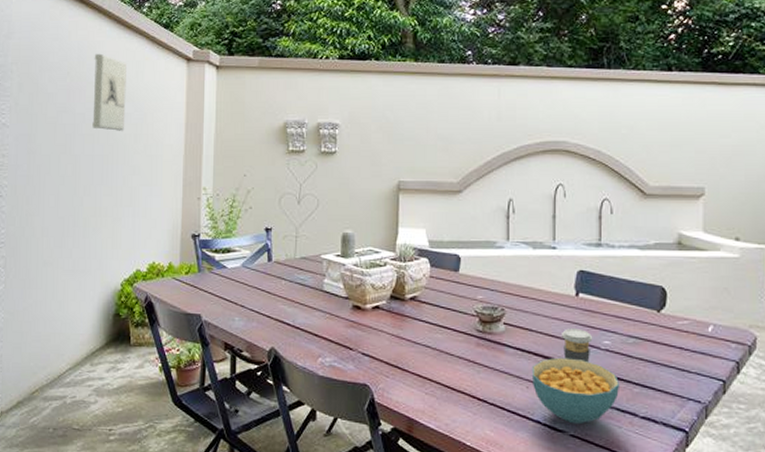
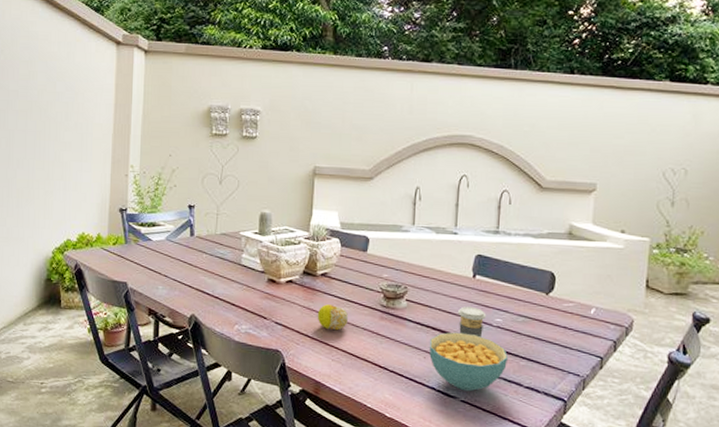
wall sculpture: present [92,53,127,131] -> none [25,33,59,109]
fruit: none [407,331,441,361] -> present [317,304,348,331]

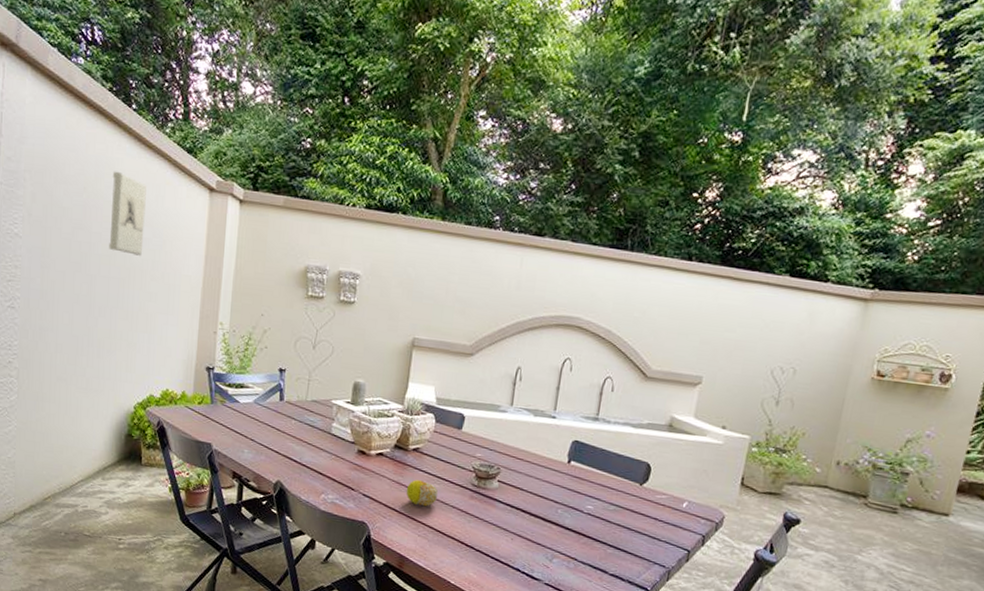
wall sculpture: none [25,33,59,109] -> present [109,171,147,256]
cereal bowl: present [429,332,508,392] -> none [517,516,596,575]
coffee cup: present [458,306,487,338] -> none [549,491,578,523]

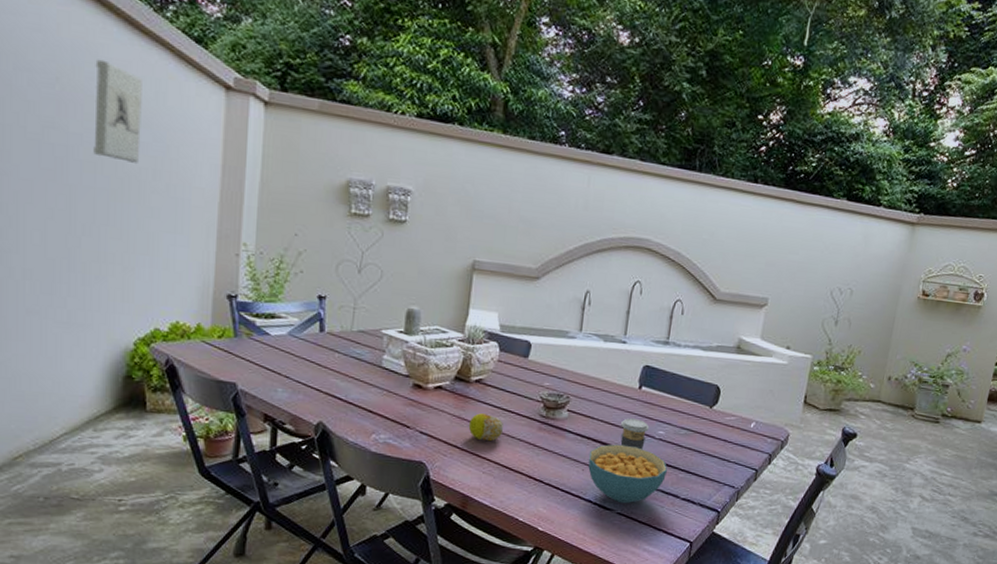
cereal bowl: none [517,516,596,575] -> present [588,444,667,504]
coffee cup: none [549,491,578,523] -> present [620,418,650,450]

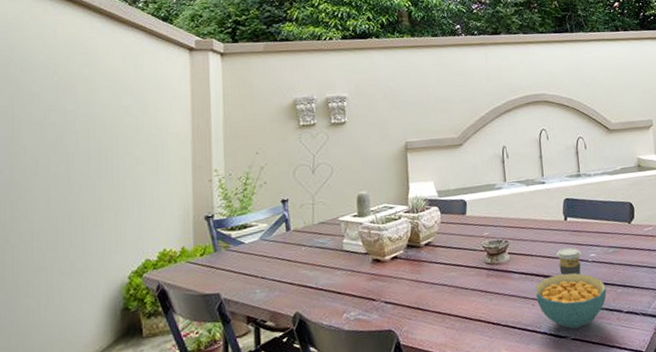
wall sculpture: present [93,59,142,163] -> none [85,49,125,125]
fruit: present [468,413,503,442] -> none [425,272,456,298]

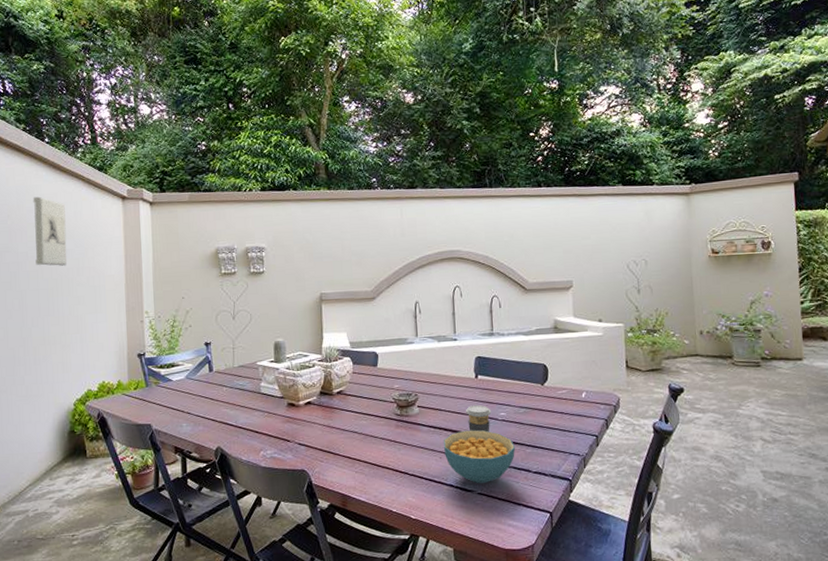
wall sculpture: none [85,49,125,125] -> present [33,196,67,266]

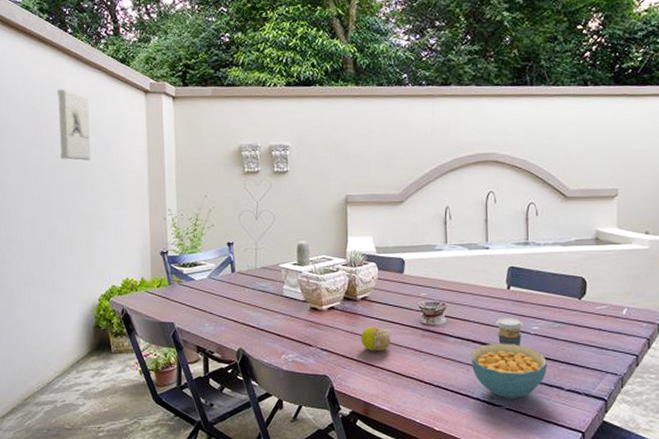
fruit: none [337,420,366,444] -> present [360,327,391,352]

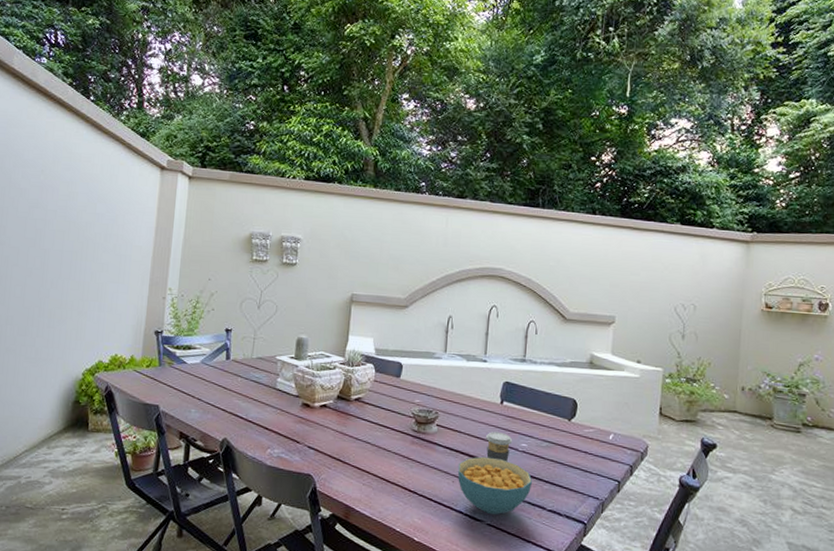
wall sculpture: present [57,89,91,161] -> none [63,154,101,230]
fruit: present [360,327,391,352] -> none [349,429,380,455]

